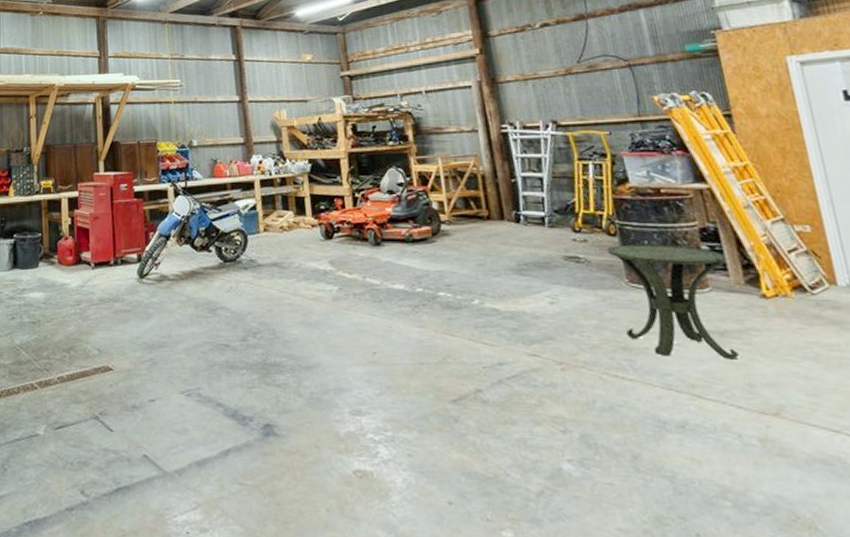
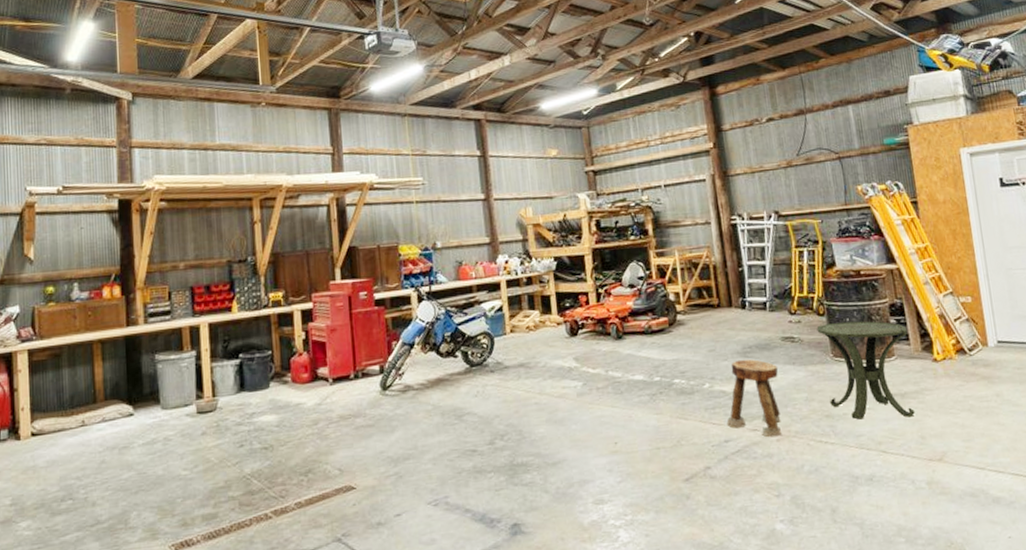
stool: none [500,277,568,364] -> present [726,359,783,437]

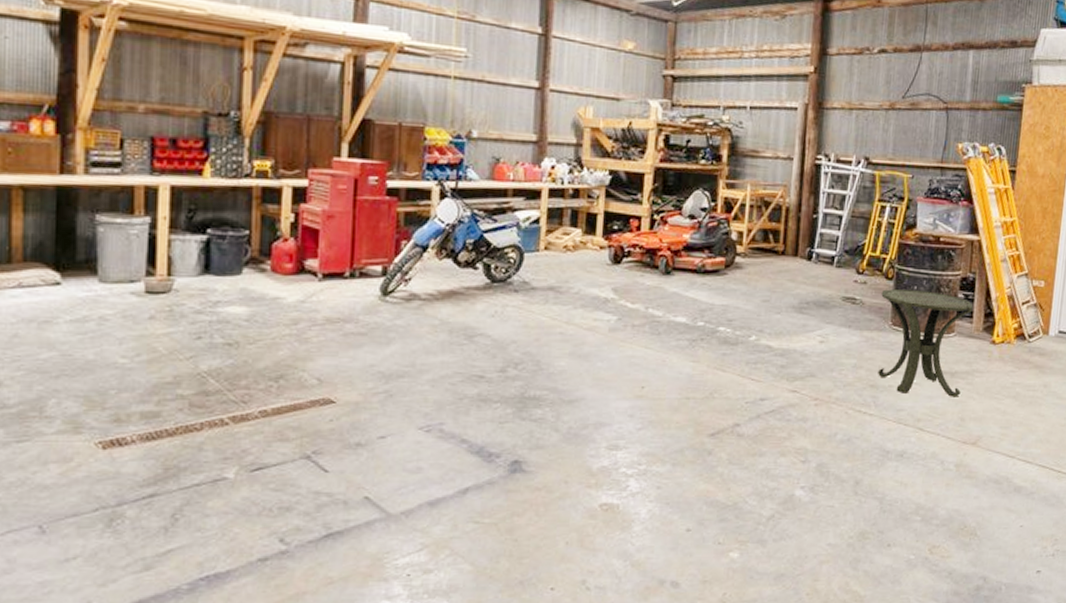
stool: present [726,359,783,437] -> none [766,315,833,400]

